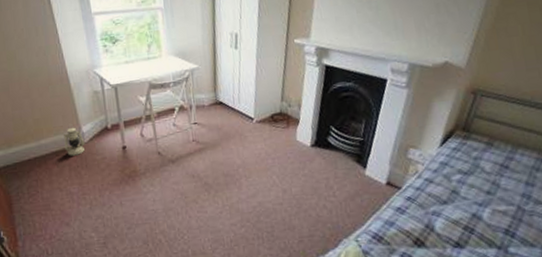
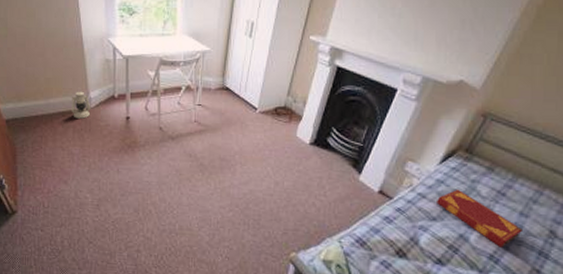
hardback book: none [444,168,533,221] -> present [437,189,524,248]

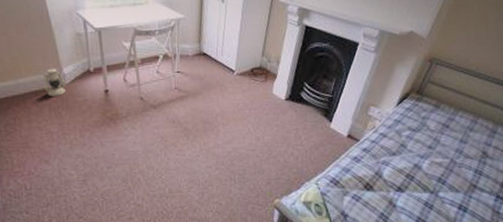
hardback book: present [437,189,524,248] -> none [395,126,464,171]

